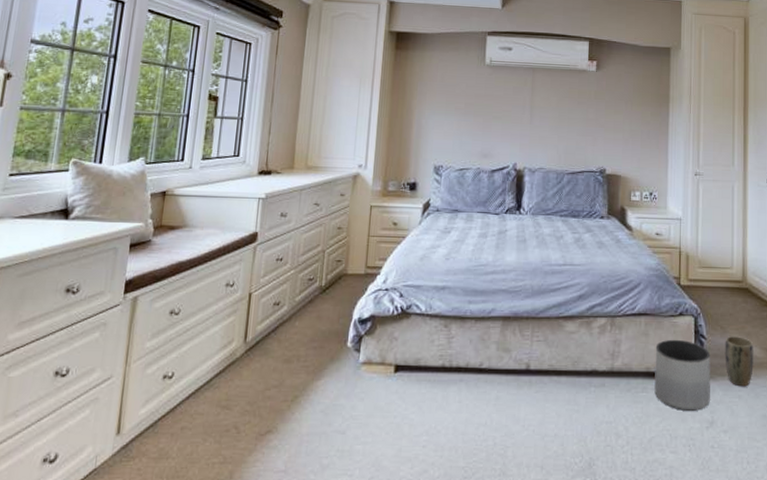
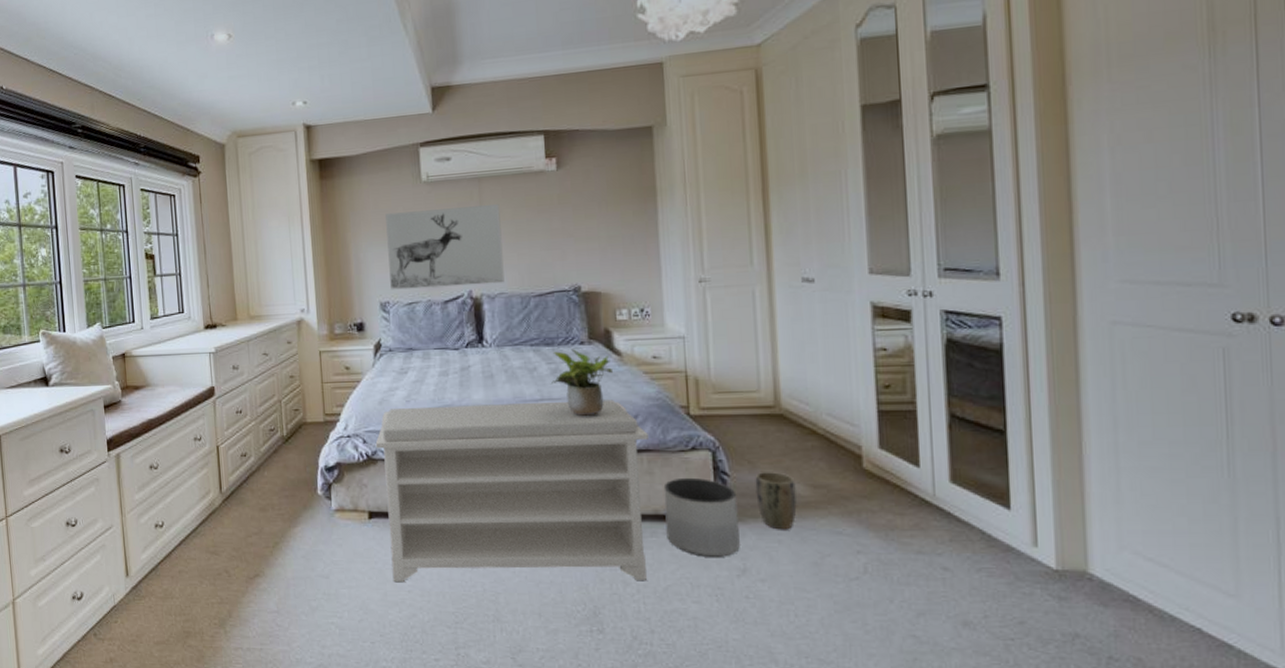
bench: none [409,265,647,438] -> present [375,399,648,583]
wall art: none [446,88,548,160] -> present [385,204,505,290]
potted plant: none [573,222,624,281] -> present [550,349,612,416]

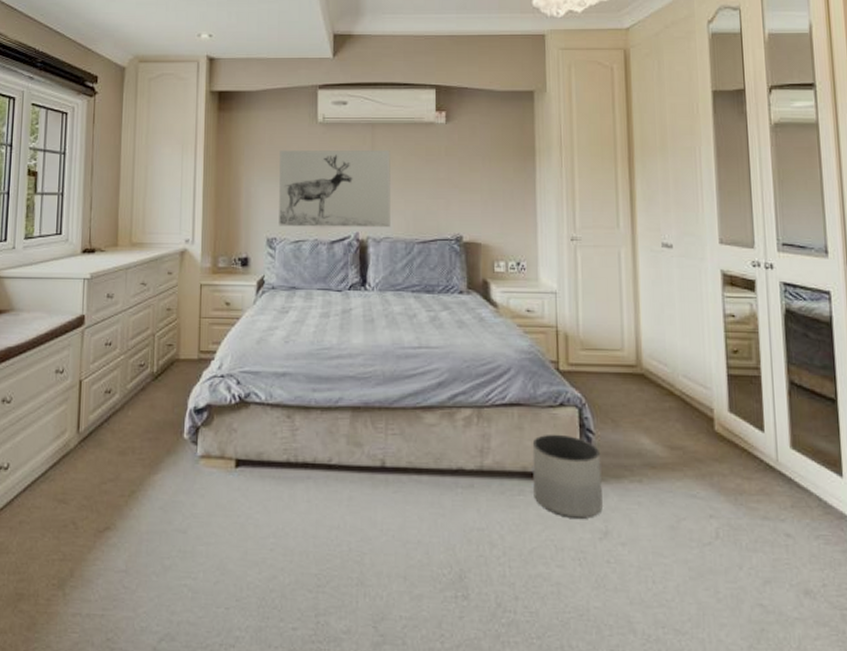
bench: present [375,399,648,583] -> none [249,349,520,543]
potted plant: present [550,349,612,416] -> none [428,298,488,366]
plant pot: present [755,472,797,530] -> none [617,431,655,492]

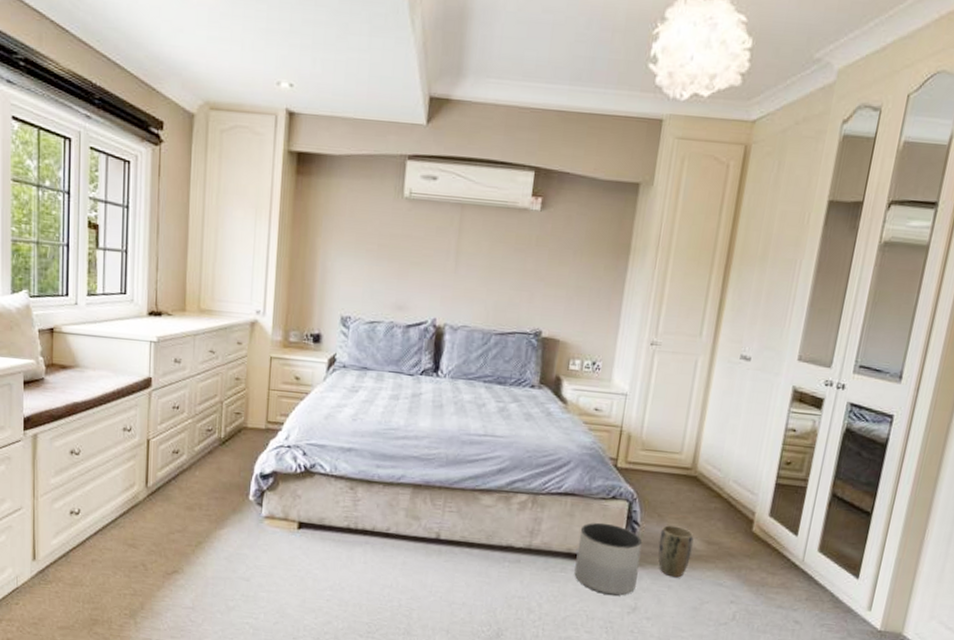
wall art: present [279,150,391,228] -> none [354,224,478,316]
plant pot: none [617,431,655,492] -> present [658,525,694,578]

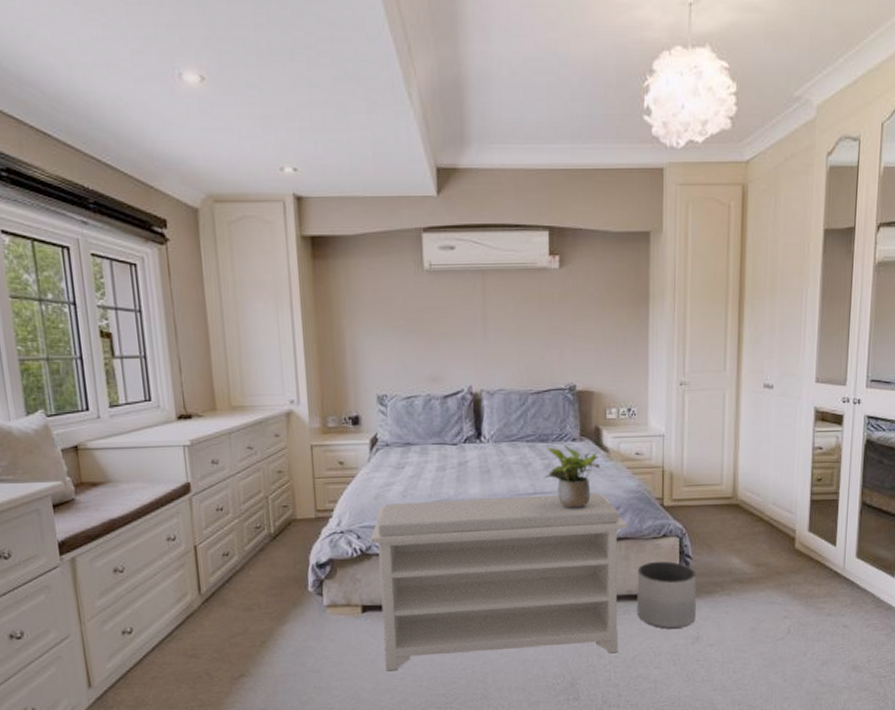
bench: none [313,425,576,610] -> present [370,493,627,672]
potted plant: none [495,390,556,456] -> present [543,445,600,508]
plant pot: present [658,525,694,578] -> none [712,554,743,603]

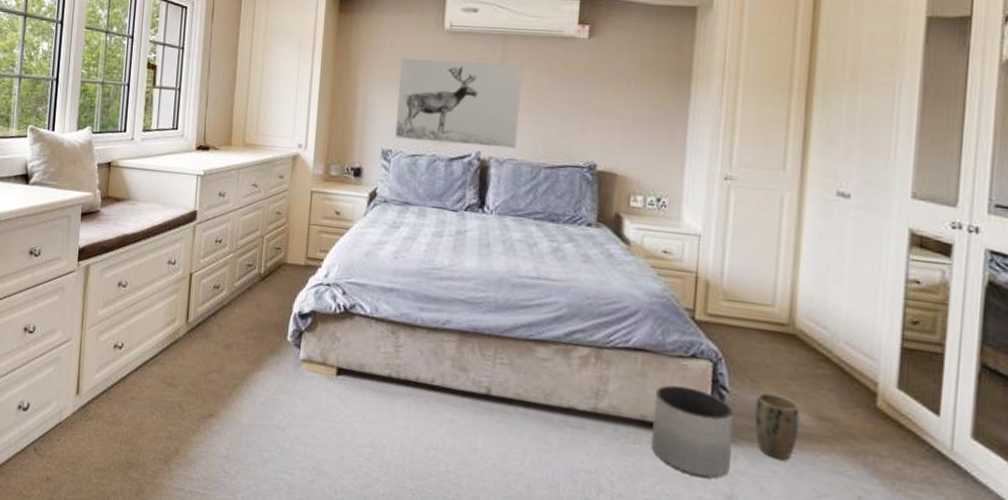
bench: present [370,493,627,672] -> none [352,263,647,490]
wall art: none [385,299,504,383] -> present [395,58,522,149]
potted plant: present [543,445,600,508] -> none [549,229,618,303]
plant pot: none [712,554,743,603] -> present [754,393,800,461]

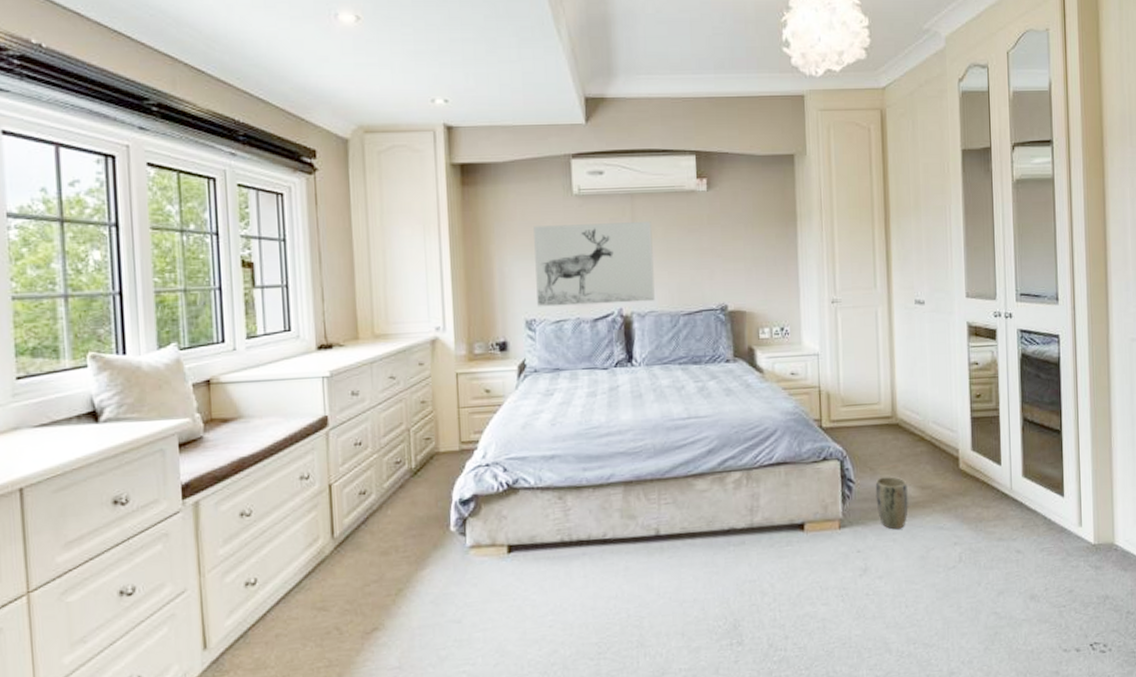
planter: present [651,385,734,479] -> none [798,486,862,561]

